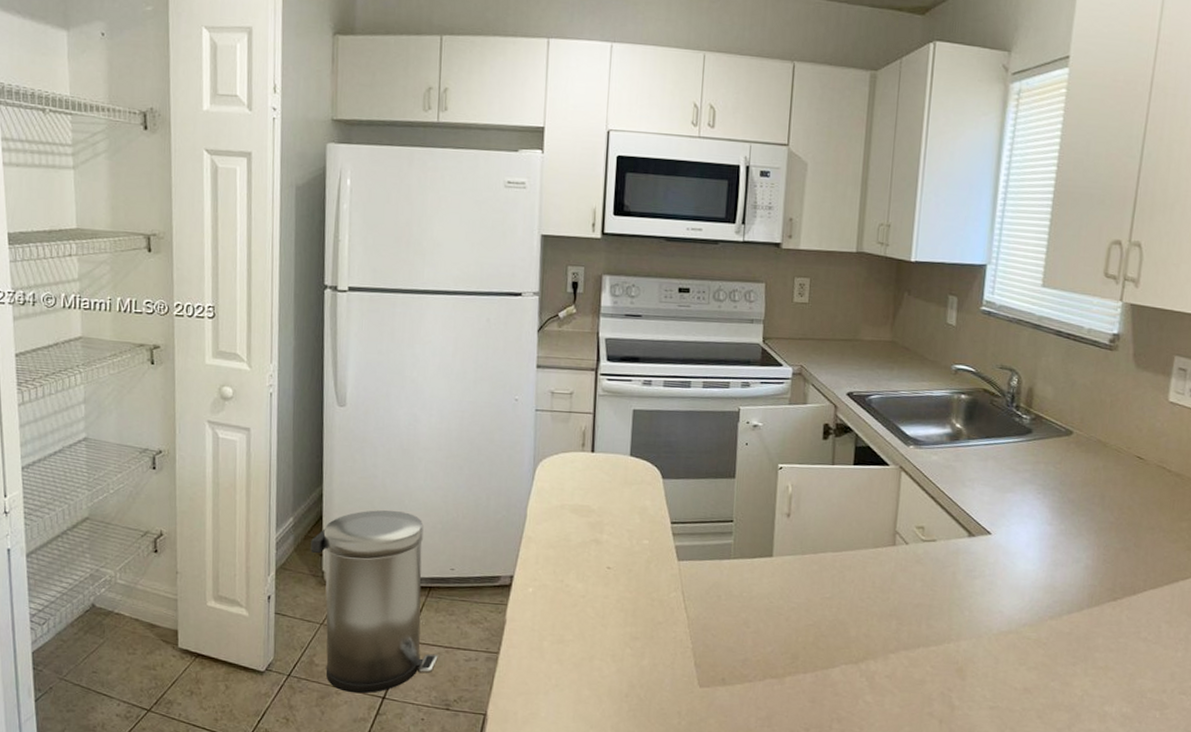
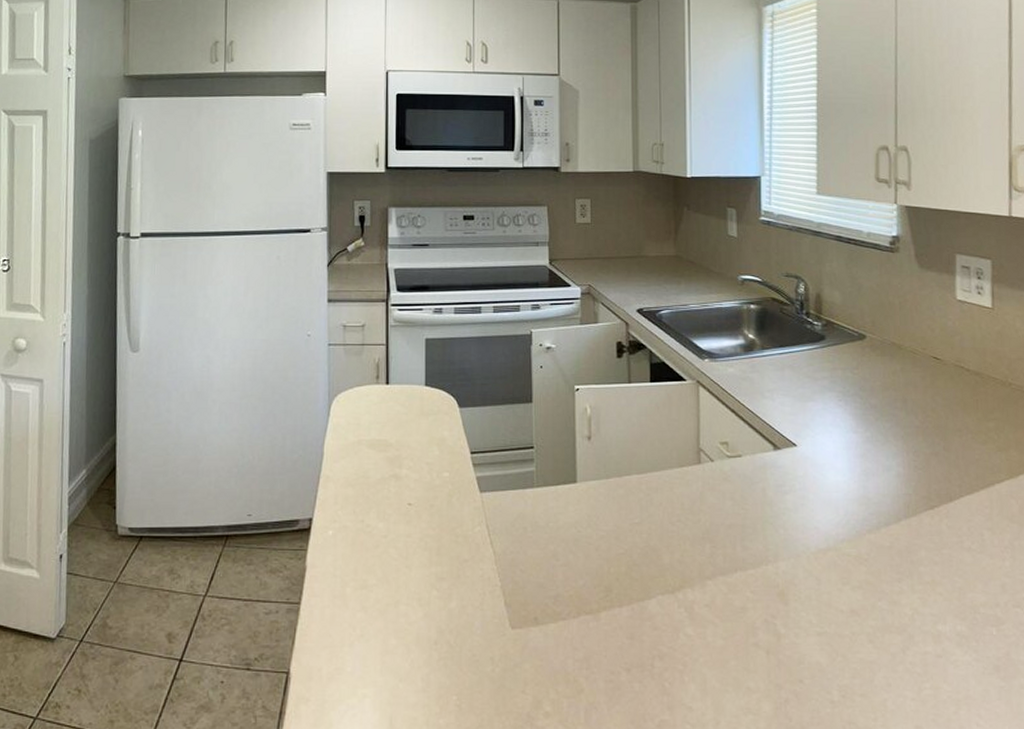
pedal bin: present [310,510,438,694] -> none [104,456,237,657]

